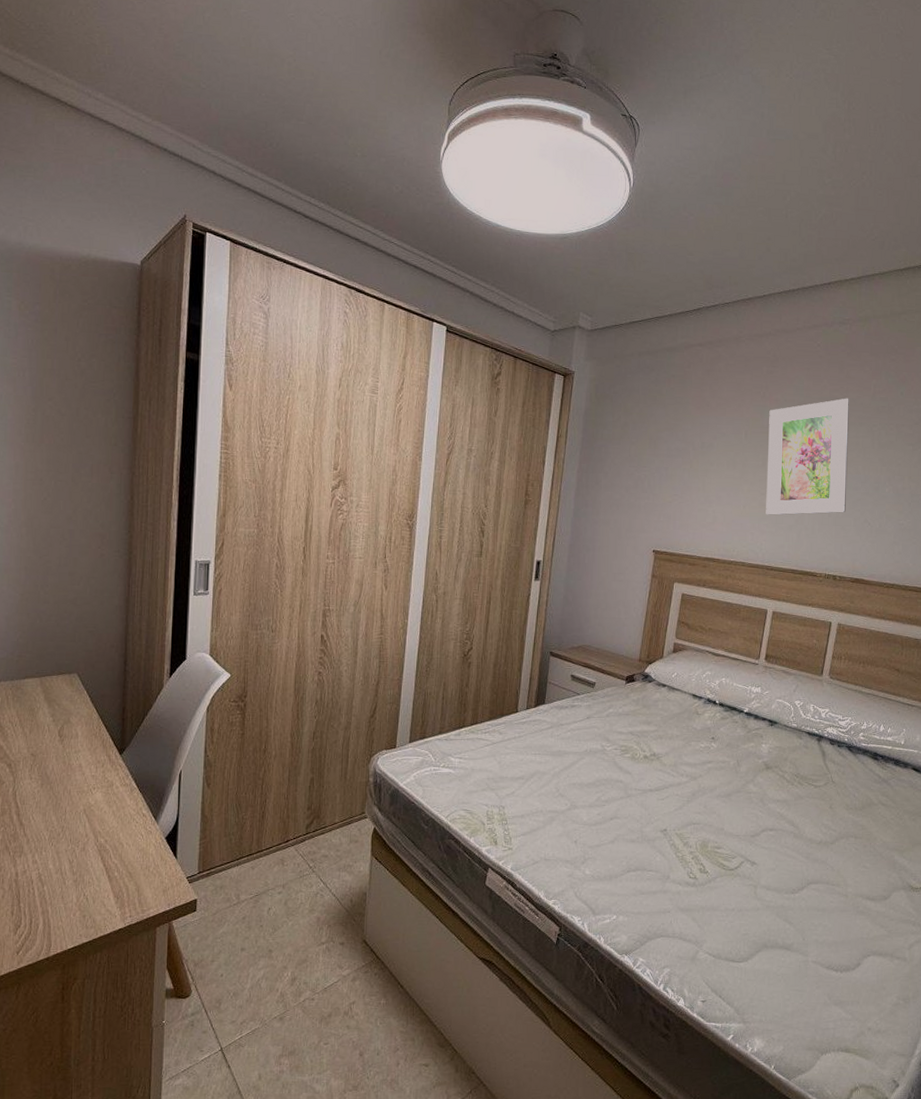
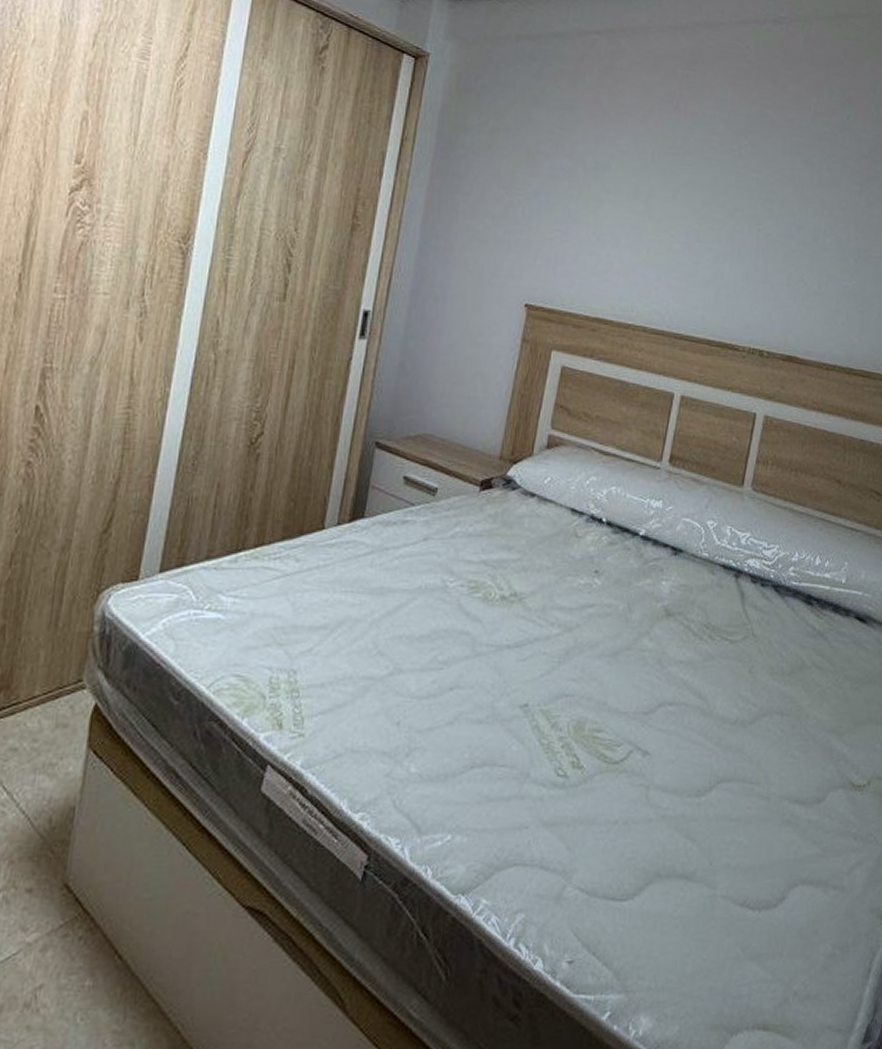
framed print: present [766,398,850,515] -> none [675,117,785,268]

